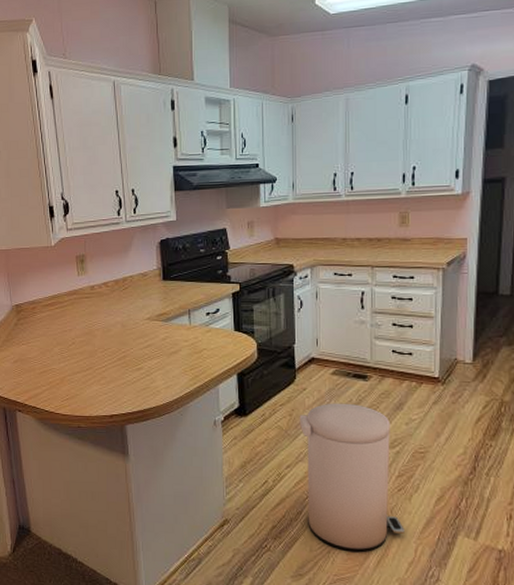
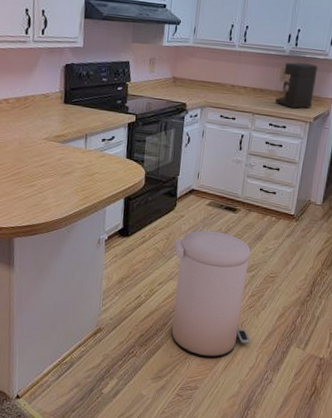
coffee maker: none [397,202,443,255] -> present [275,62,318,109]

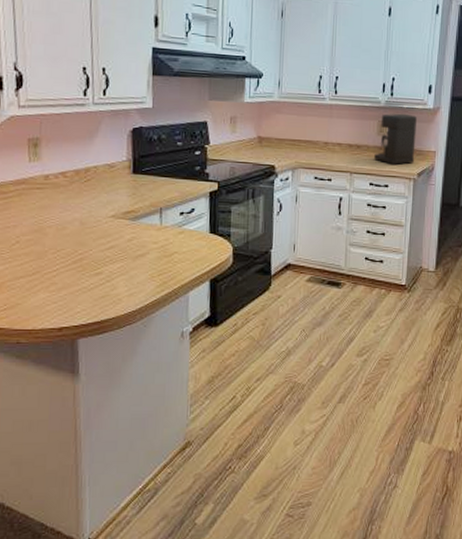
pedal bin: present [171,230,250,359] -> none [272,311,368,466]

